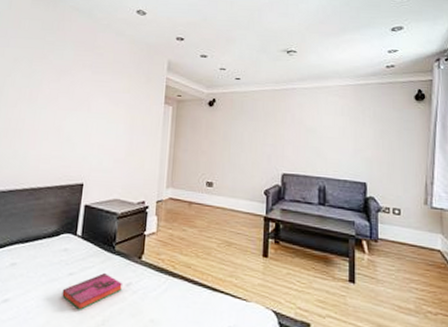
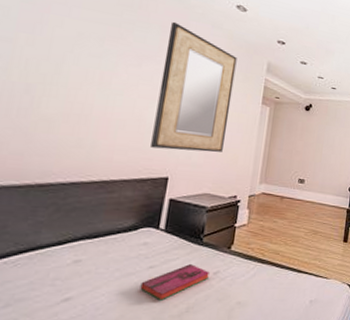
home mirror: none [68,36,139,157] -> present [151,21,237,153]

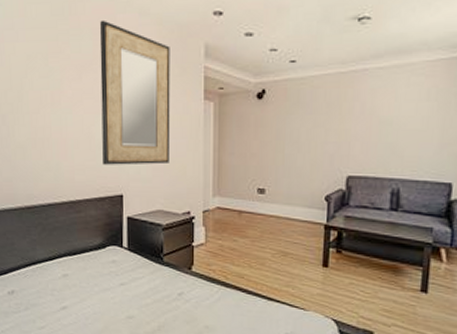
hardback book: present [140,263,210,301] -> none [116,282,174,317]

